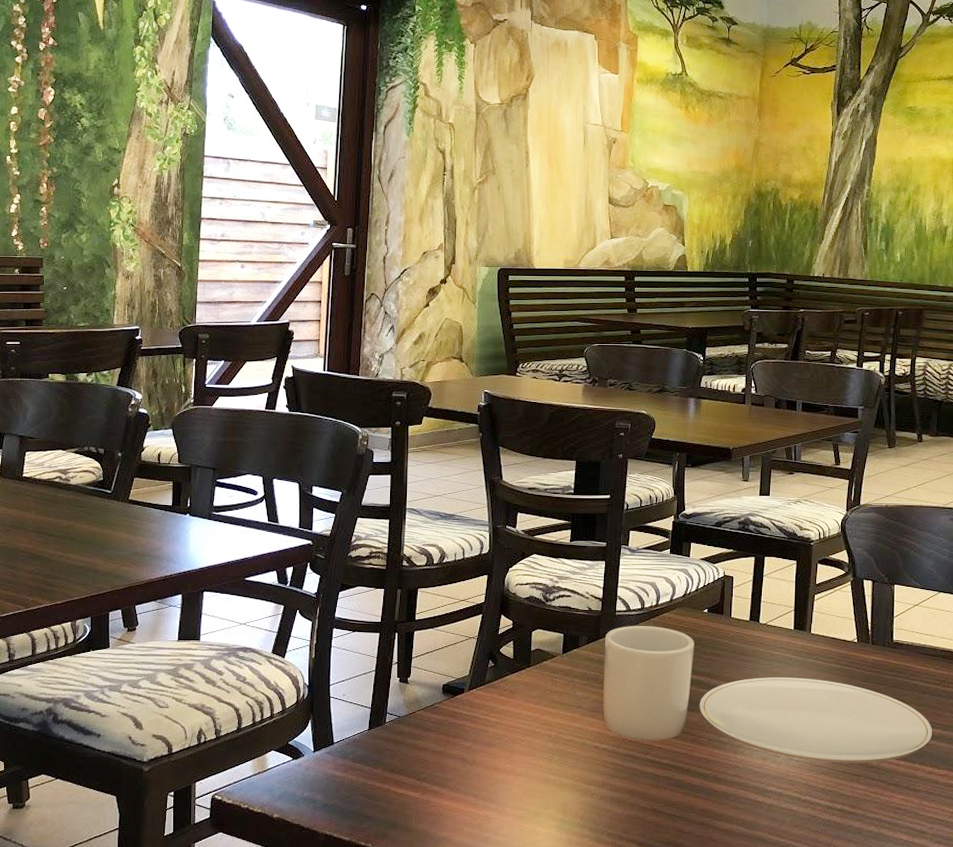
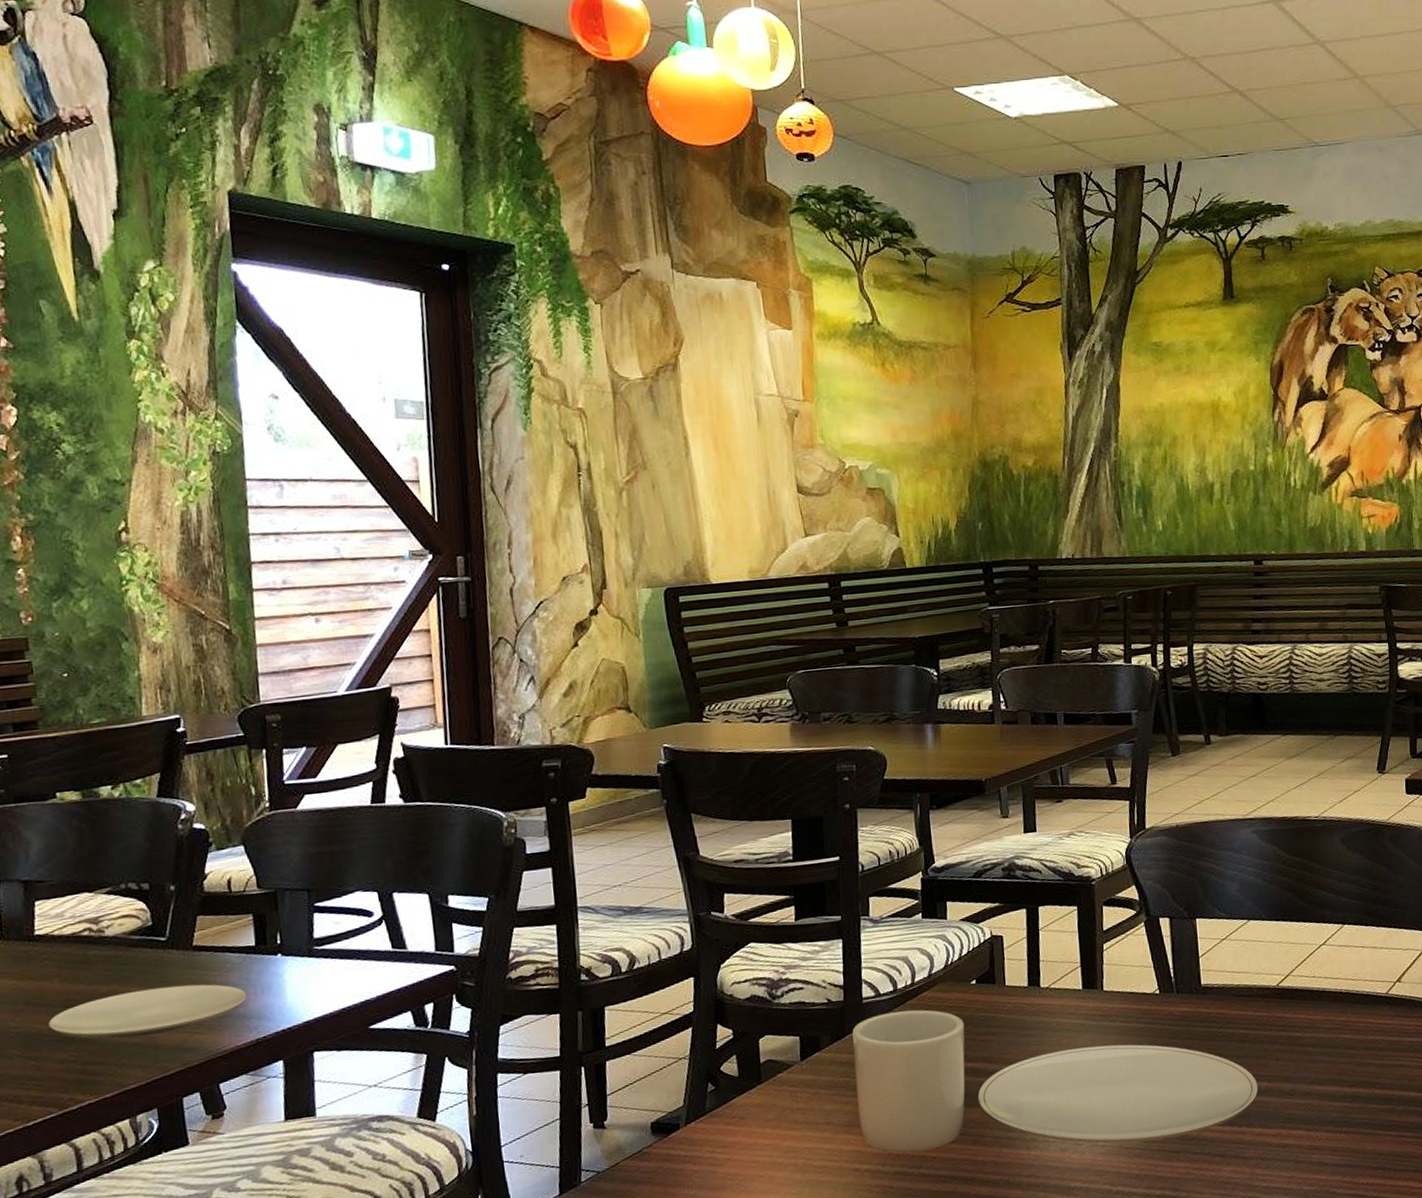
plate: none [25,527,161,563] -> present [48,984,246,1038]

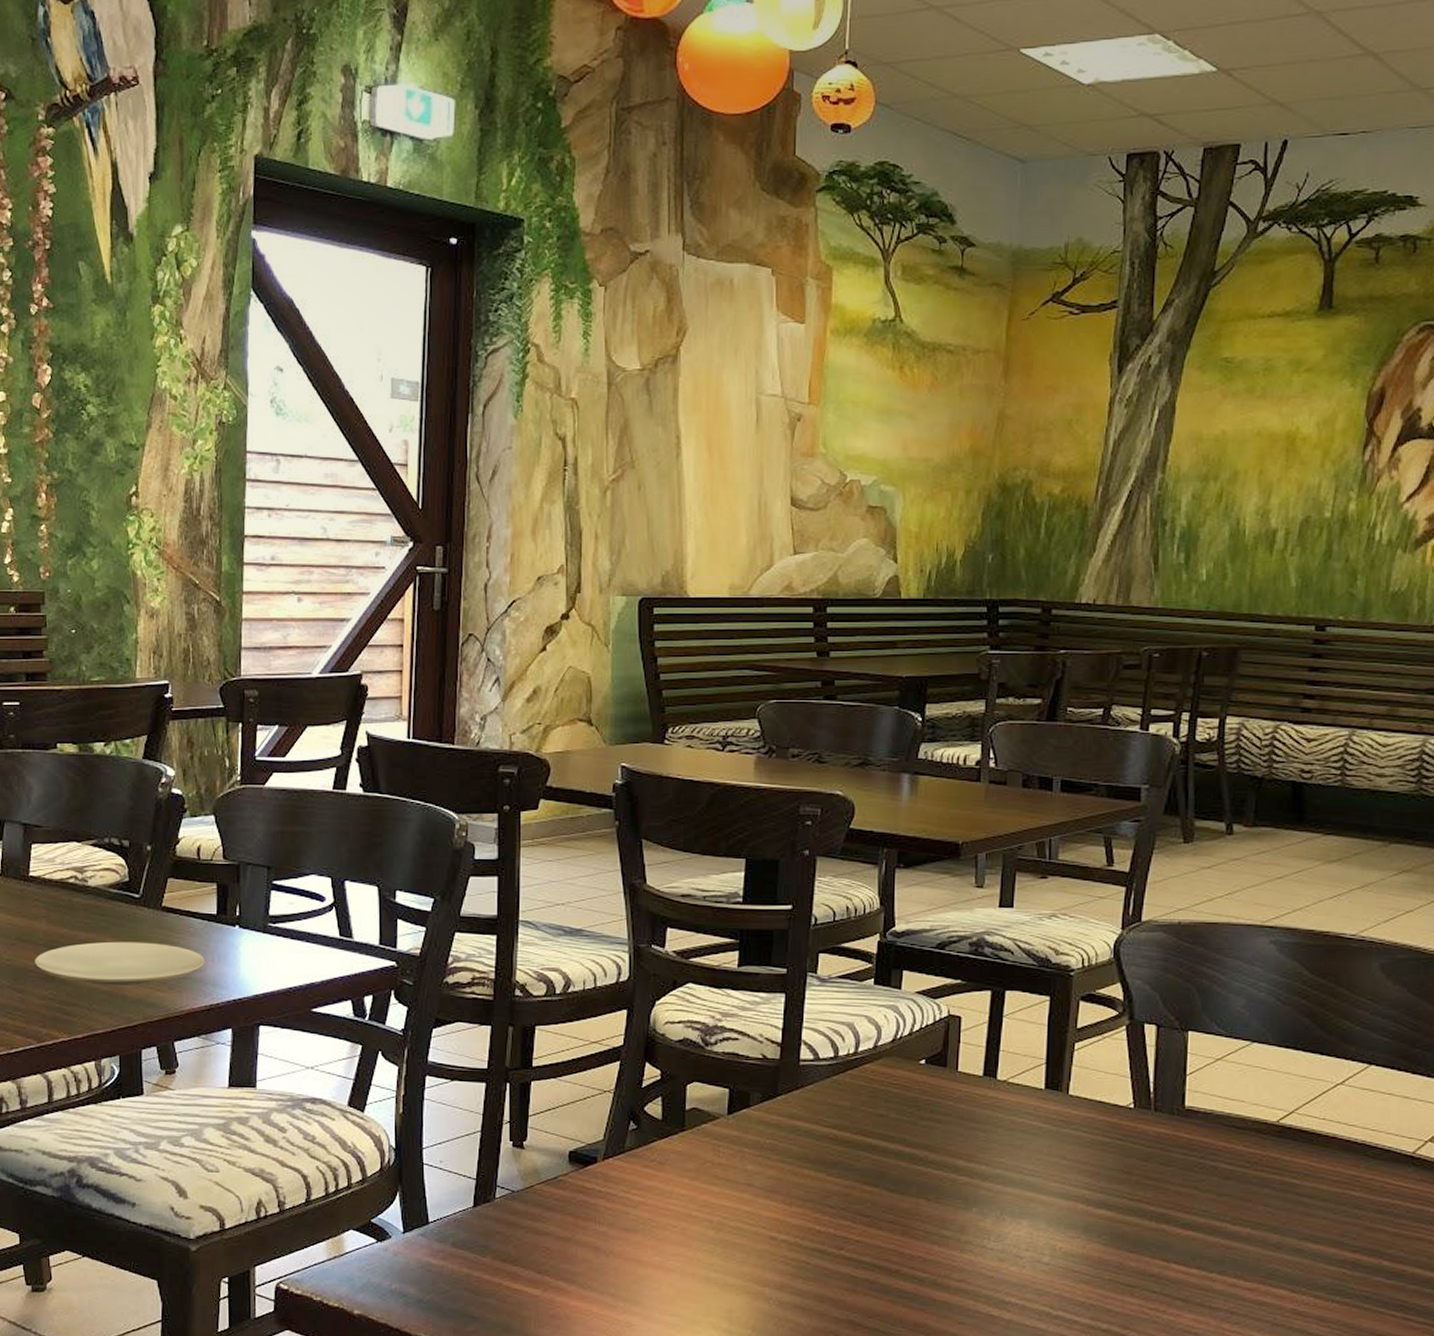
mug: present [852,1009,966,1153] -> none [781,1080,907,1232]
plate: present [977,1044,1258,1144] -> none [912,1152,1239,1270]

